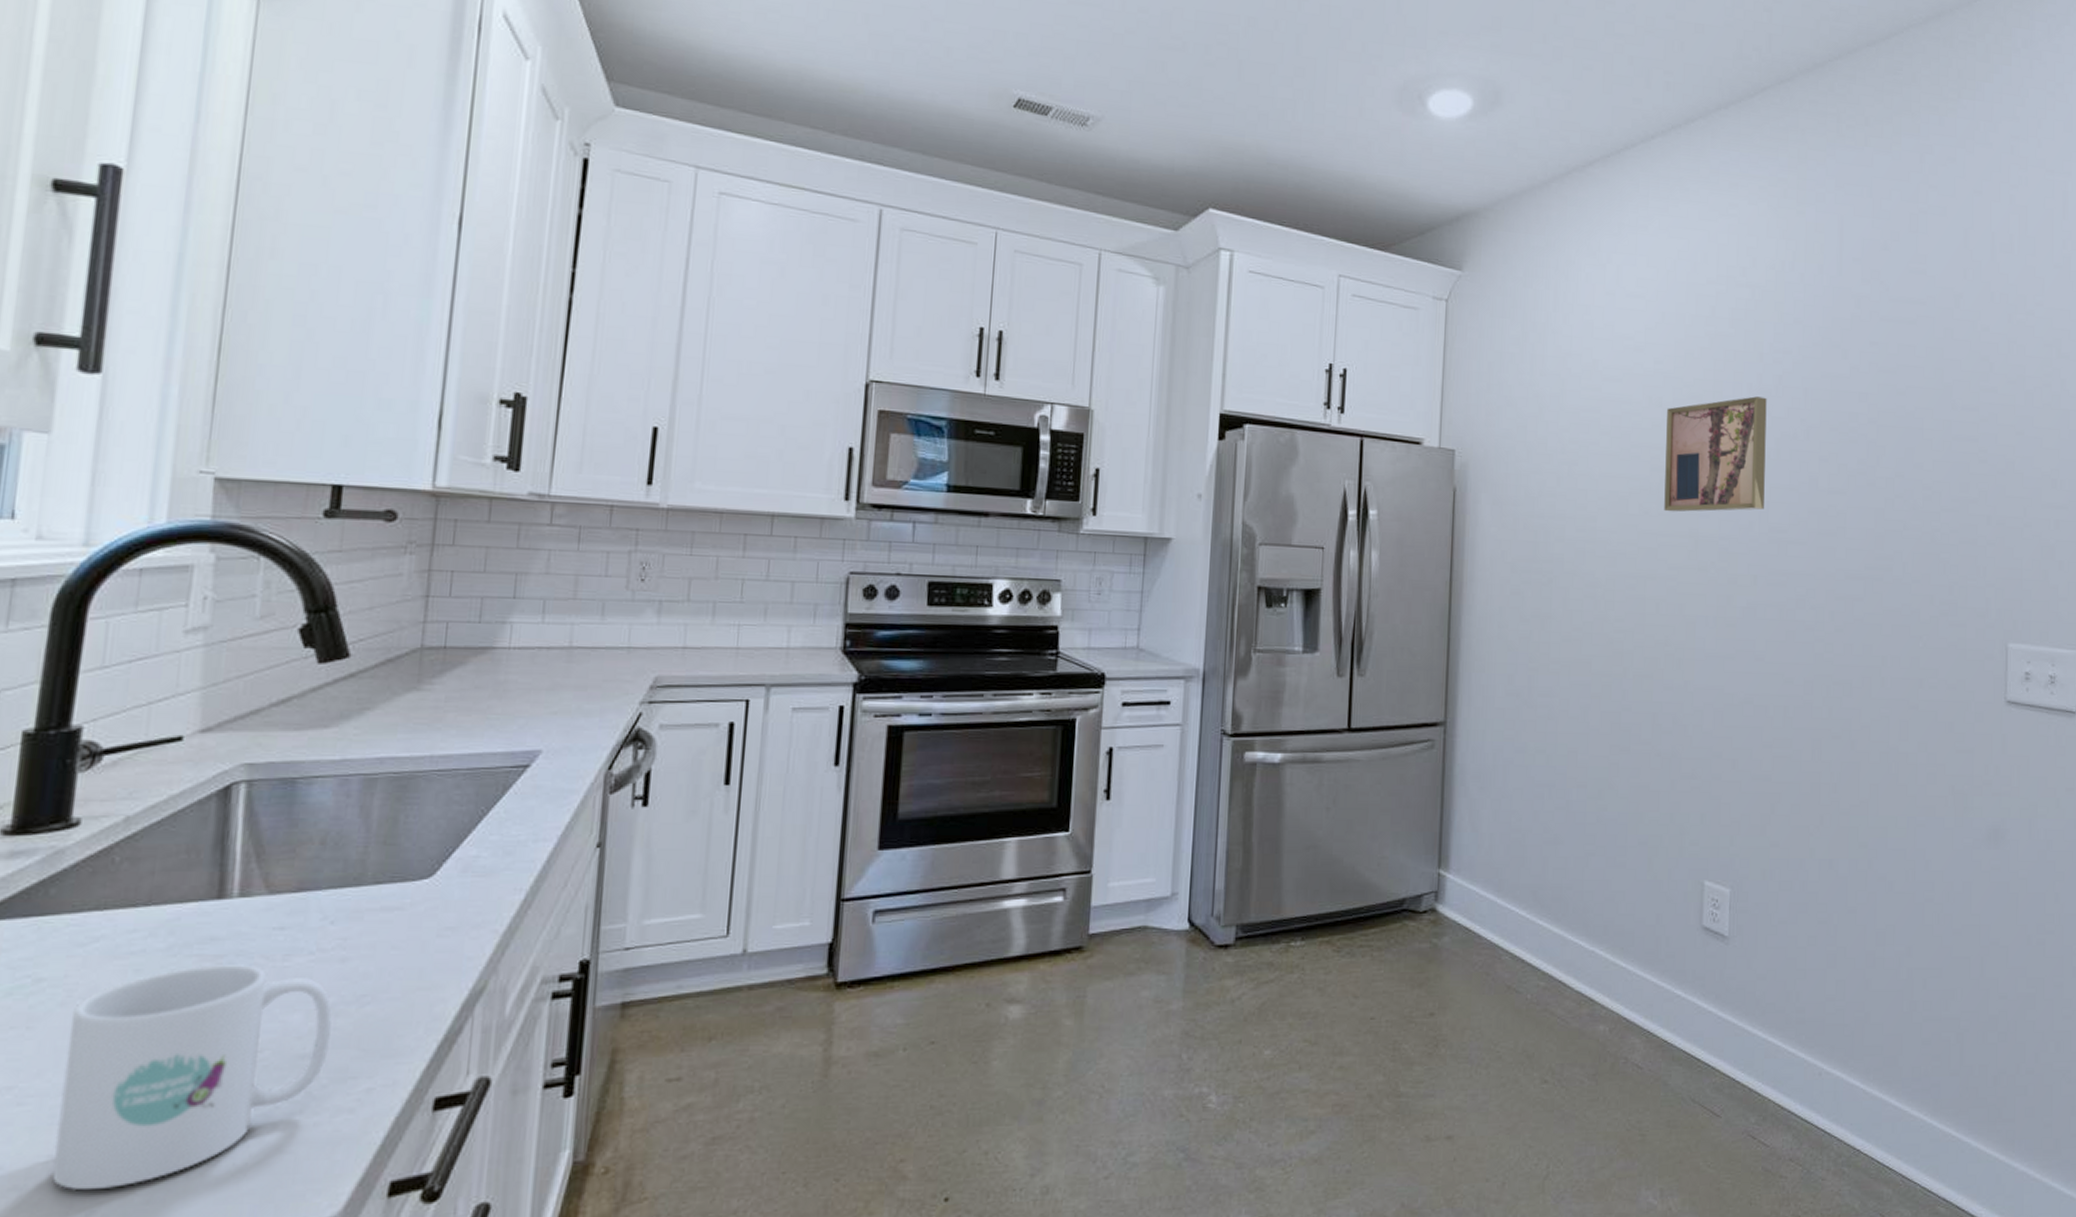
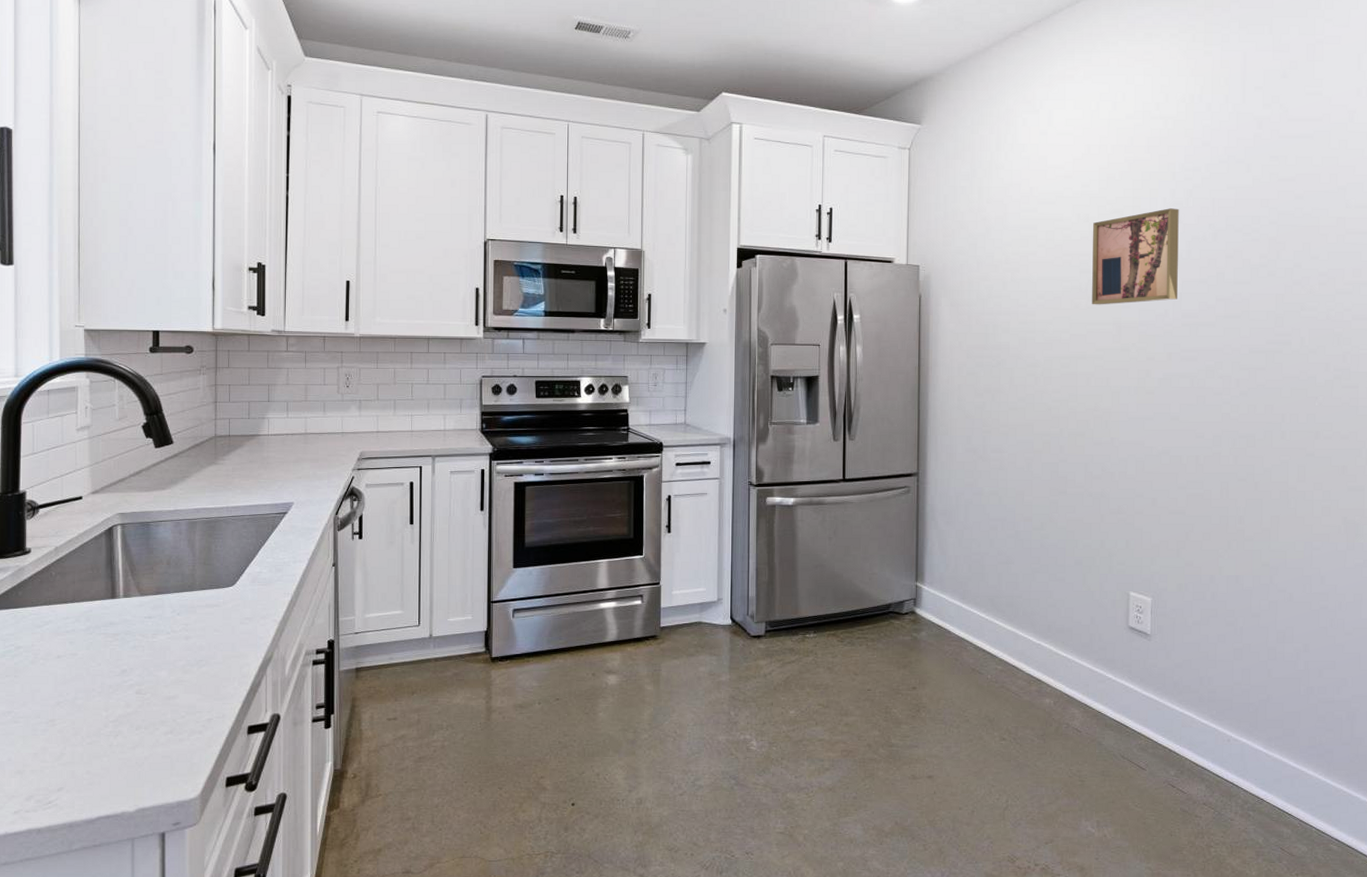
mug: present [52,965,334,1191] -> none [37,640,185,775]

